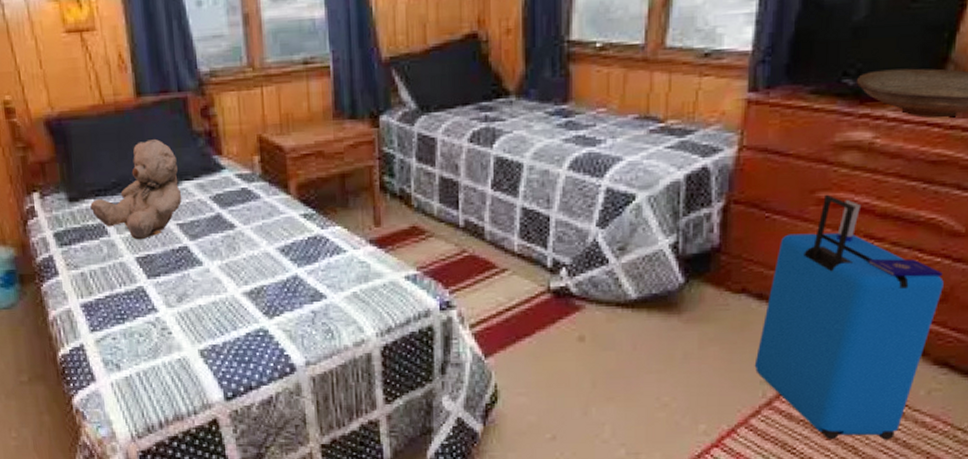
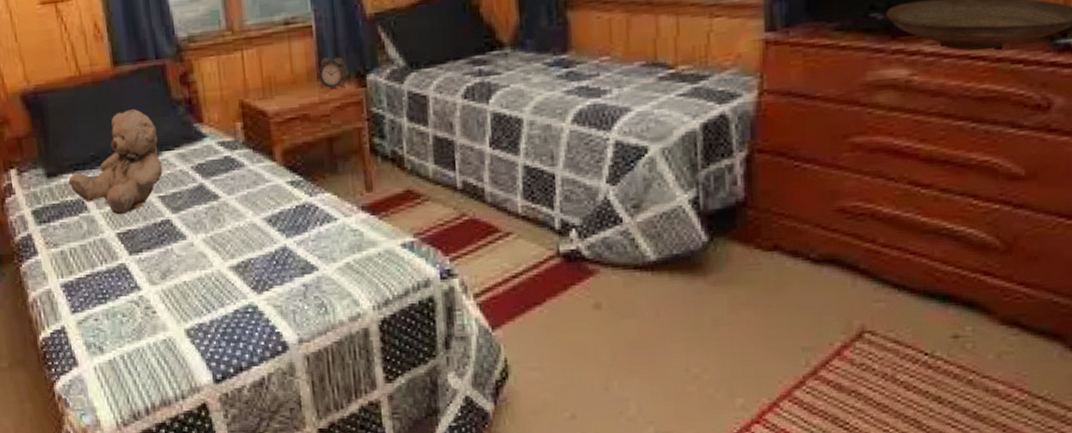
alarm clock: none [334,97,363,128] -> present [318,56,349,89]
suitcase: present [754,194,944,440] -> none [794,138,1005,413]

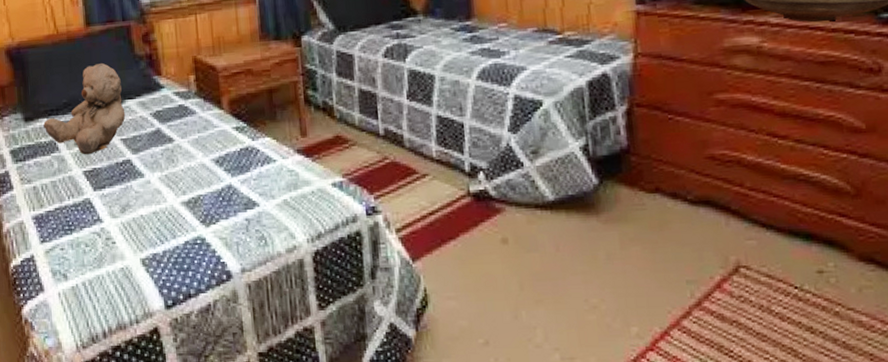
alarm clock: present [318,56,349,89] -> none [260,20,286,48]

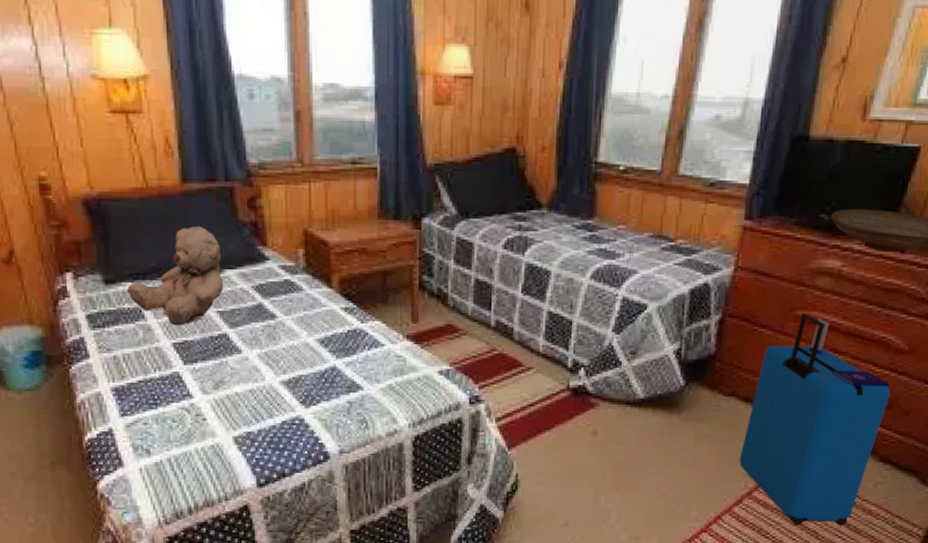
suitcase: none [678,95,855,342] -> present [739,312,890,526]

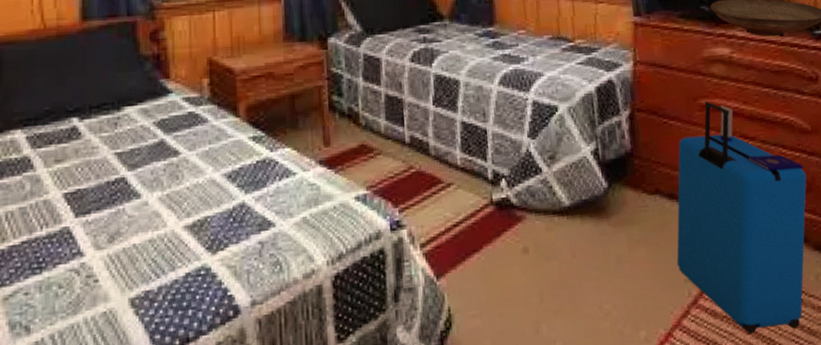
teddy bear: present [126,225,224,326] -> none [14,63,123,173]

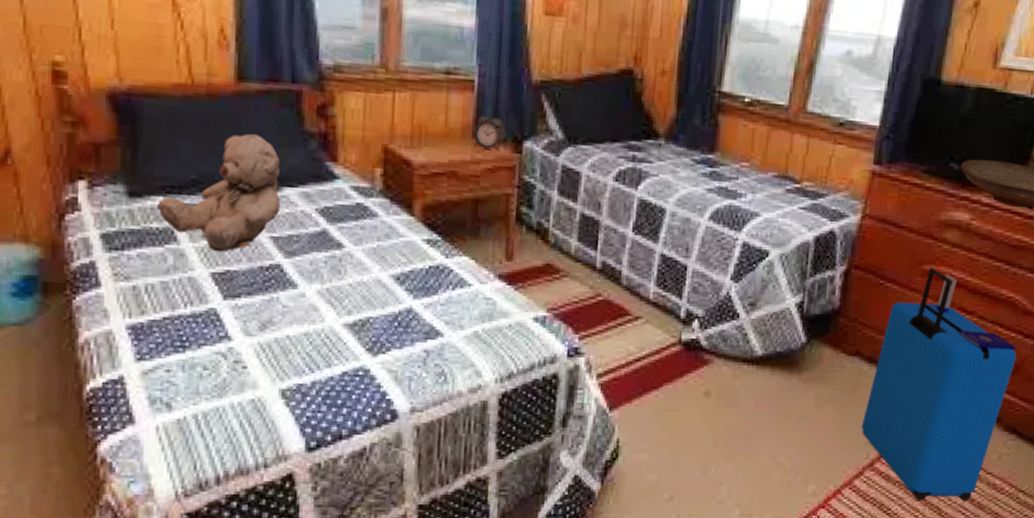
teddy bear: none [14,63,123,173] -> present [156,133,281,252]
alarm clock: none [284,21,312,50] -> present [473,116,506,151]

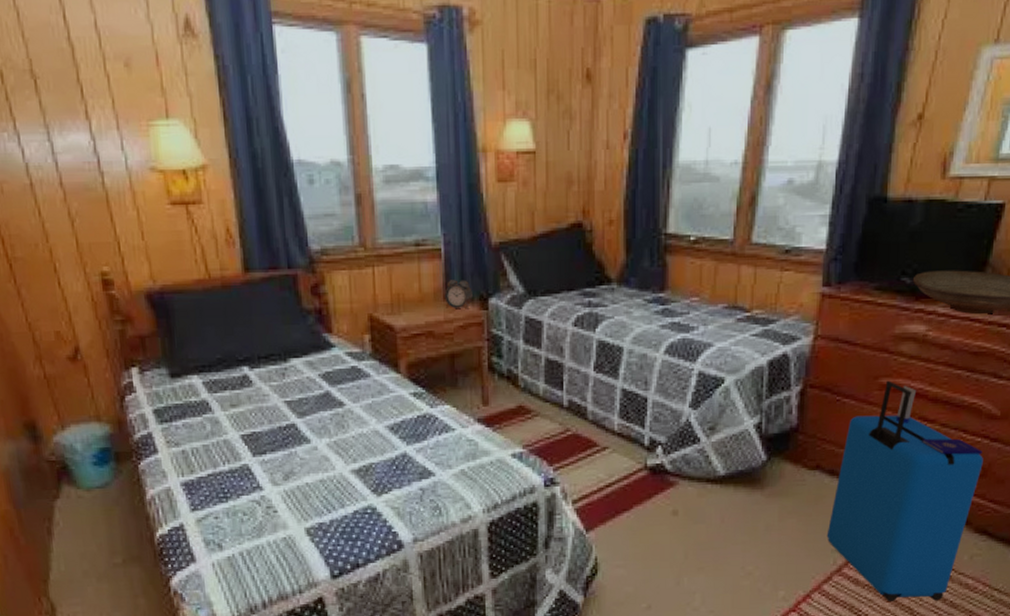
teddy bear: present [156,133,281,252] -> none [192,315,290,417]

